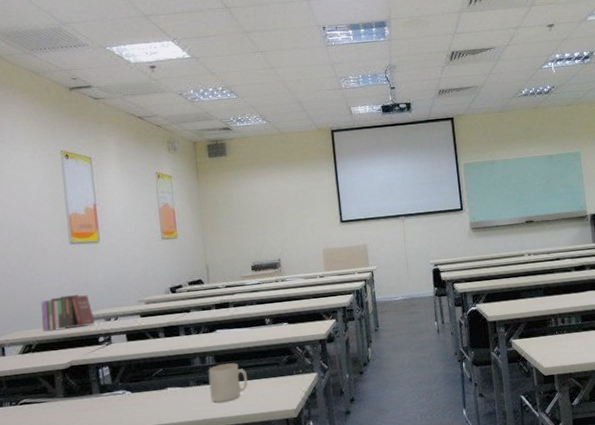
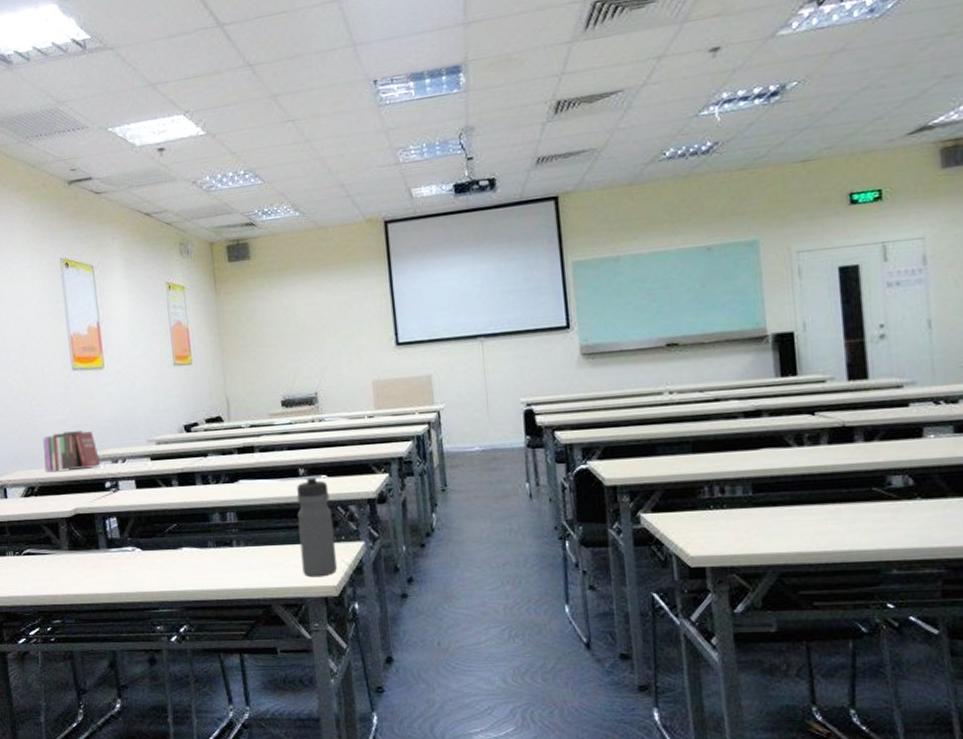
mug: present [208,363,248,403] -> none [229,522,278,570]
water bottle: none [264,323,297,404] -> present [296,475,338,577]

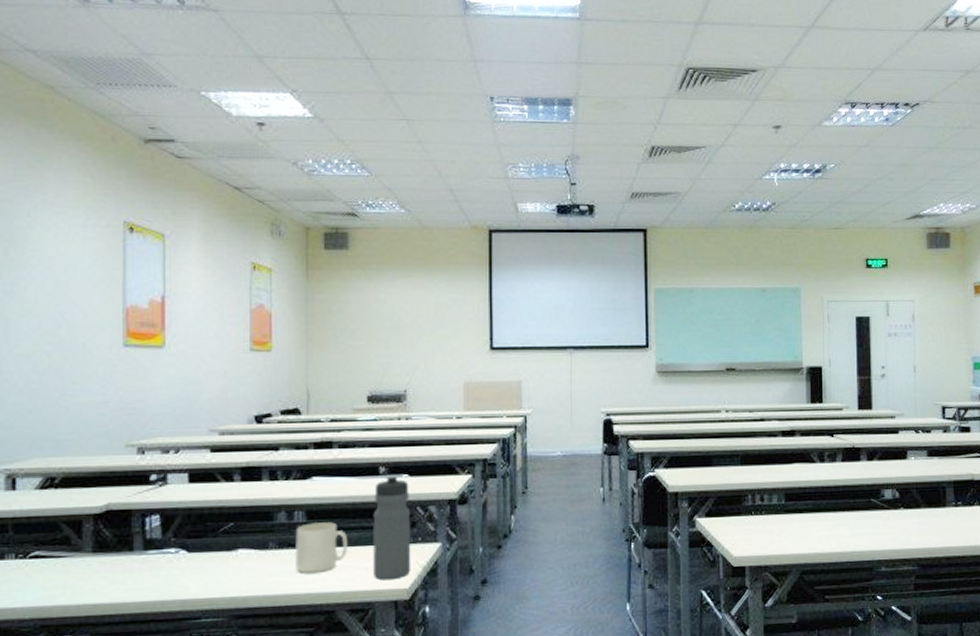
books: present [42,431,100,472] -> none [72,415,146,460]
mug: none [229,522,278,570] -> present [294,522,349,573]

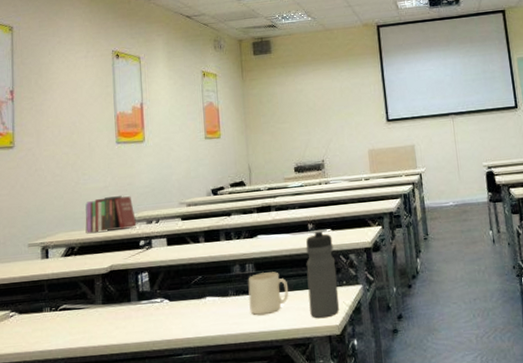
books: none [72,415,146,460] -> present [85,196,136,233]

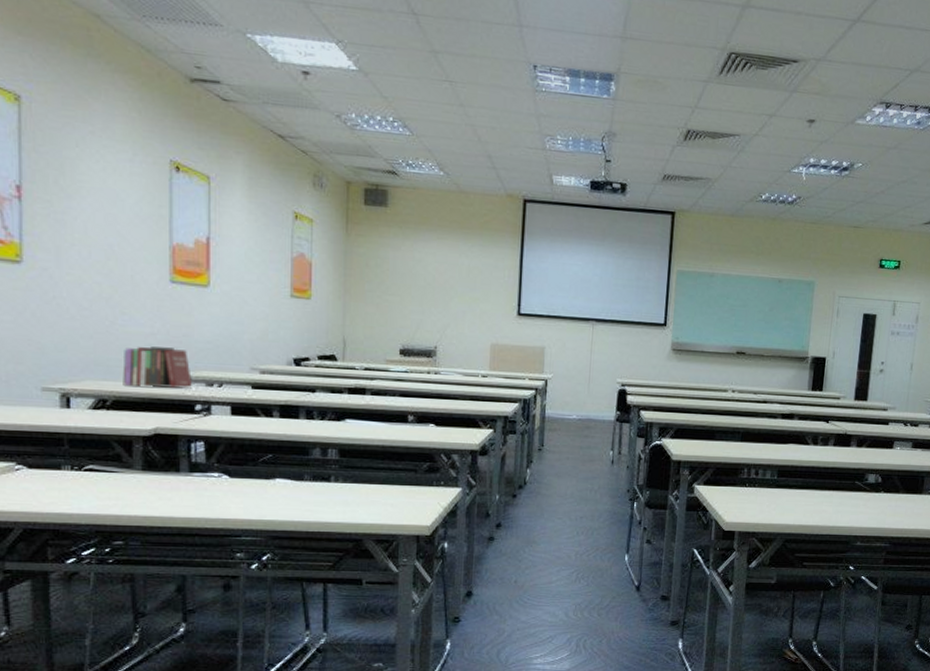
mug: present [248,272,289,315] -> none [327,460,377,505]
water bottle: present [306,229,340,319] -> none [399,422,435,517]

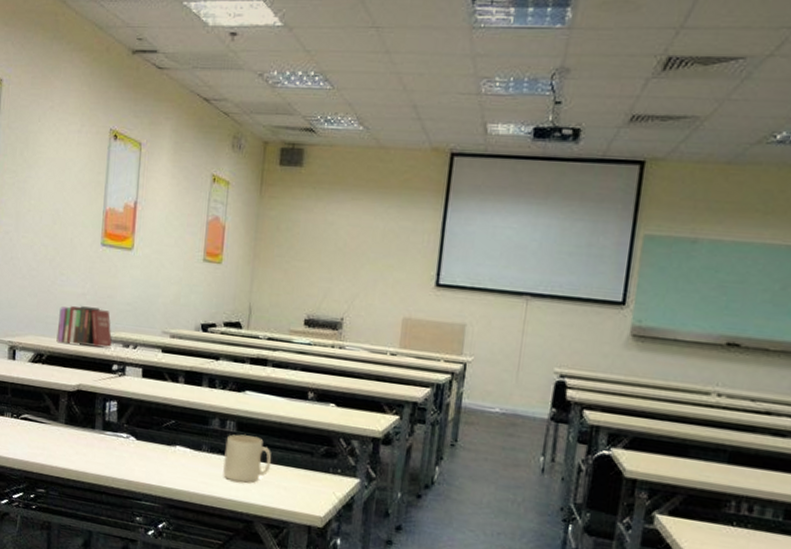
mug: none [327,460,377,505] -> present [222,434,272,483]

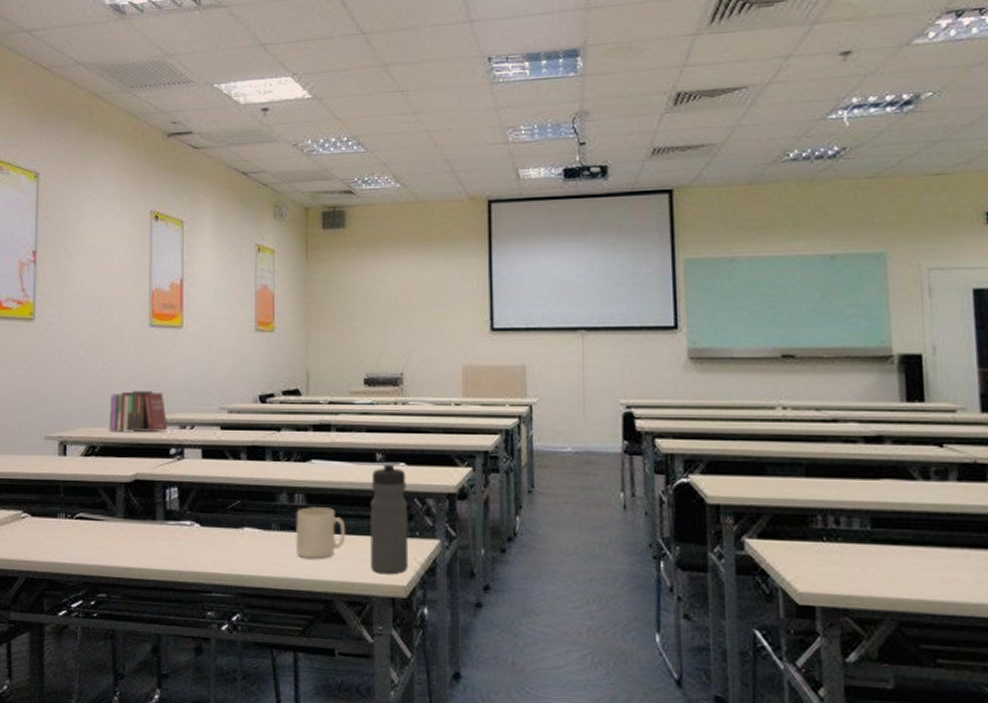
water bottle: none [291,400,335,505] -> present [370,461,409,575]

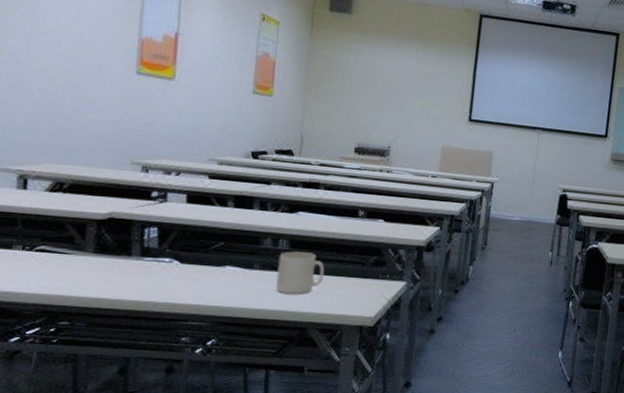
books: present [109,391,167,432] -> none [81,133,150,175]
water bottle: present [370,461,409,575] -> none [344,217,384,308]

